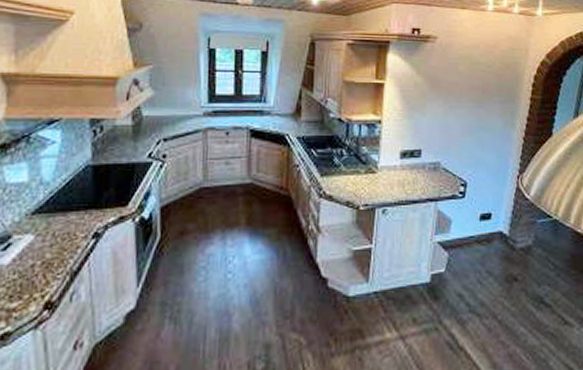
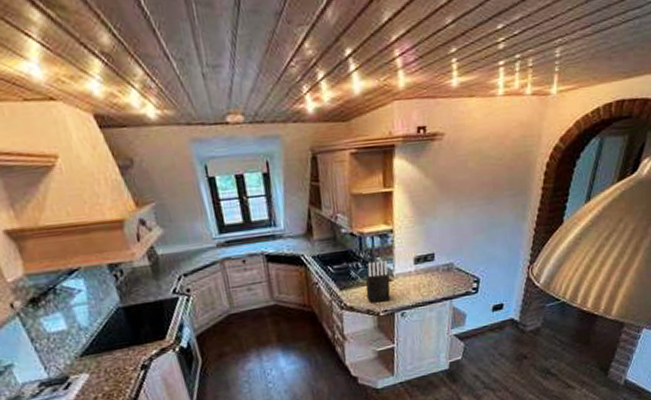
knife block: none [348,150,374,195] -> present [365,261,391,304]

